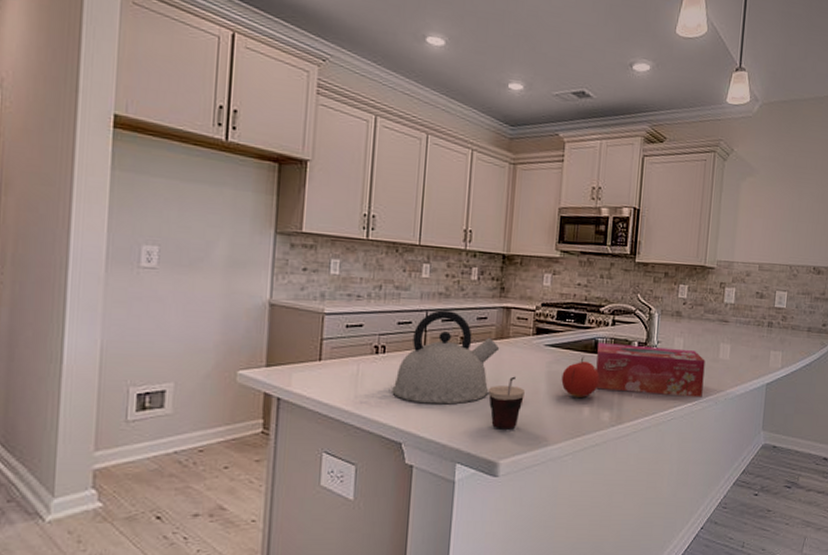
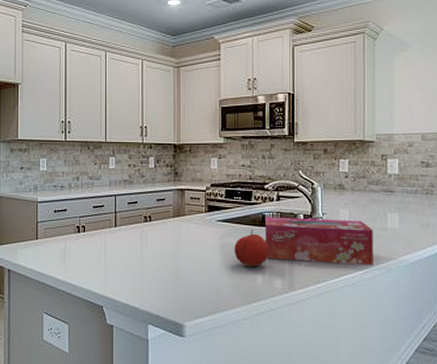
kettle: present [392,310,500,405] -> none [92,195,178,274]
cup: present [488,376,526,430] -> none [170,249,203,295]

